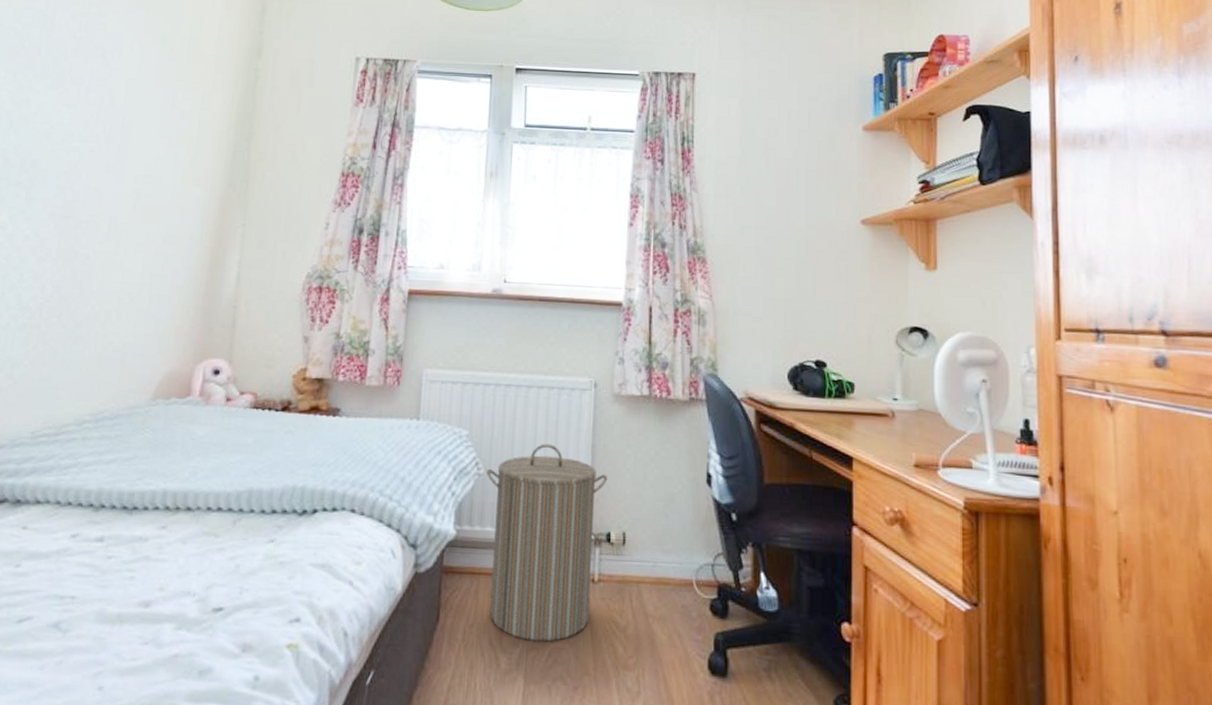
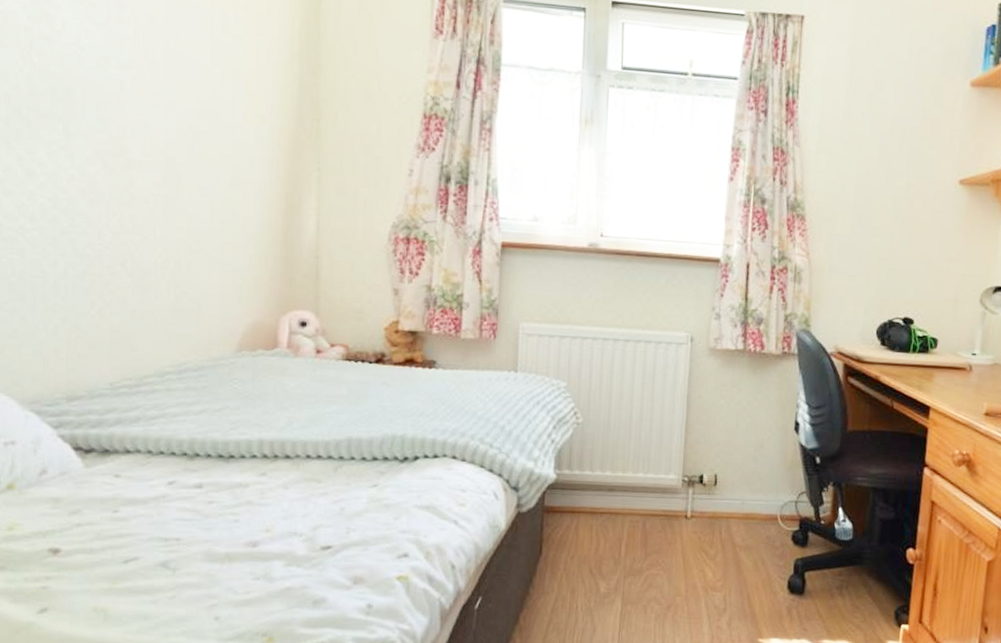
laundry hamper: present [487,444,608,642] -> none [585,395,702,569]

